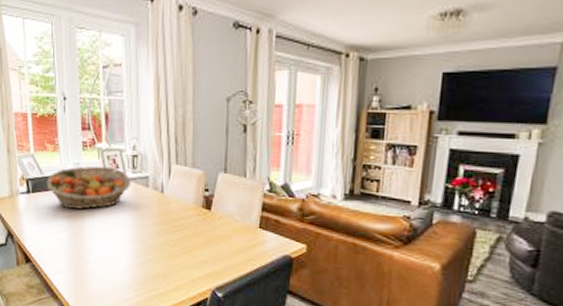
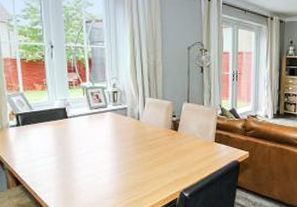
fruit basket: present [46,166,132,210] -> none [35,101,113,137]

